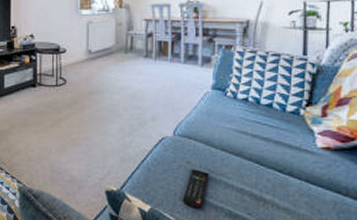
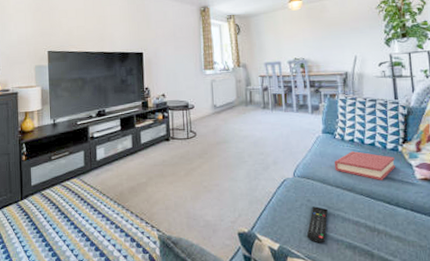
hardback book: none [223,112,294,146] -> present [335,151,395,180]

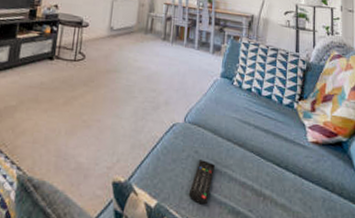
hardback book: present [335,151,395,180] -> none [229,102,289,138]

